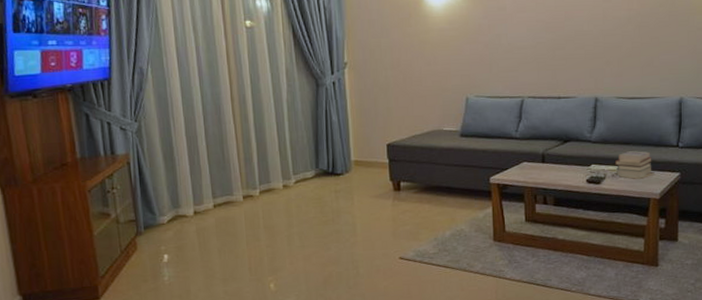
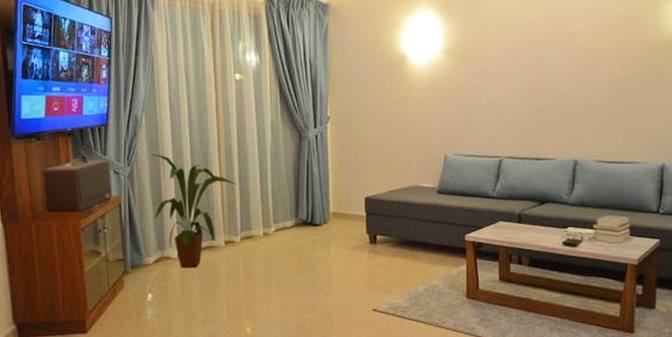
speaker: none [42,115,120,174] -> present [43,158,112,212]
house plant: none [160,108,253,226] -> present [151,154,237,269]

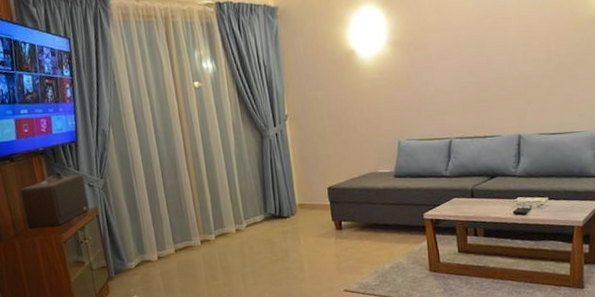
house plant: present [151,154,237,269] -> none [122,165,207,270]
books: present [592,215,633,245] -> none [539,182,577,210]

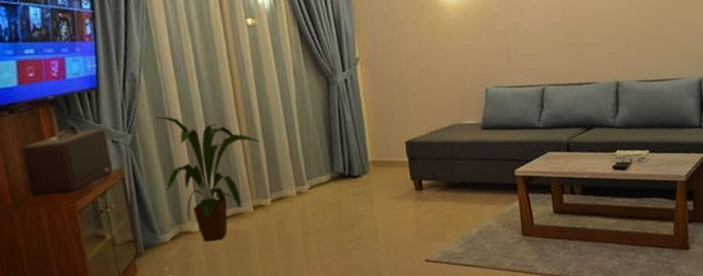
house plant: none [122,165,207,270] -> present [156,116,261,242]

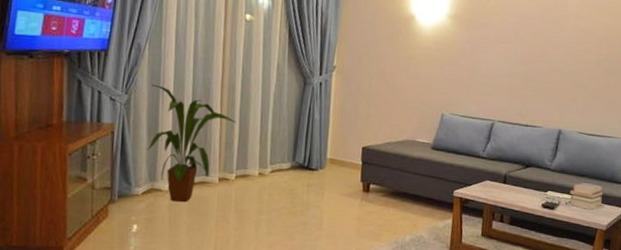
speaker: present [21,129,112,196] -> none [32,80,107,135]
books: none [639,133,680,163] -> present [569,183,604,211]

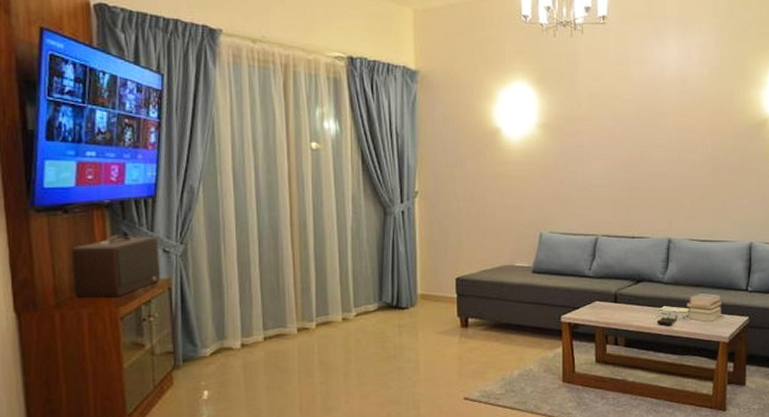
speaker: none [32,80,107,135] -> present [71,234,160,298]
house plant: present [147,84,237,202] -> none [210,230,313,360]

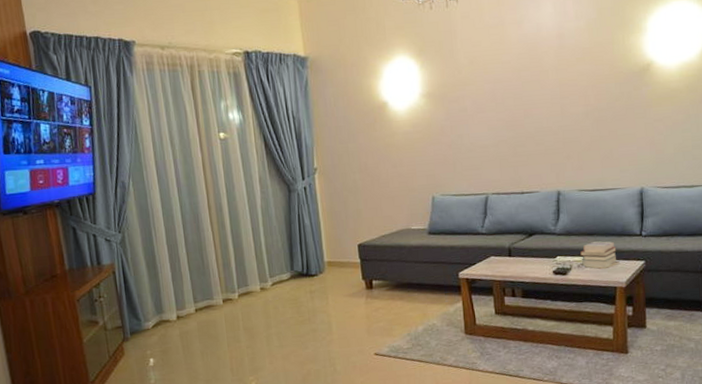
speaker: present [71,234,160,298] -> none [32,228,105,285]

